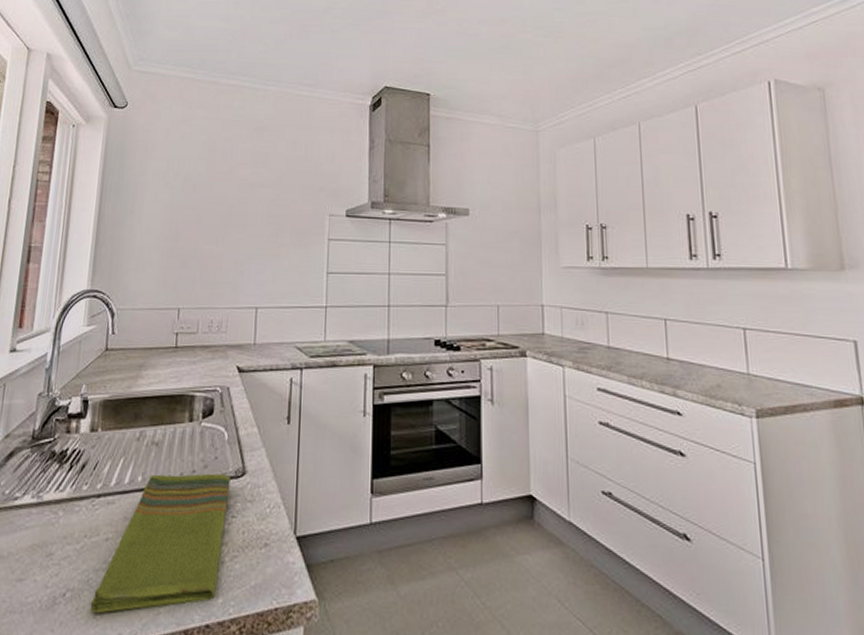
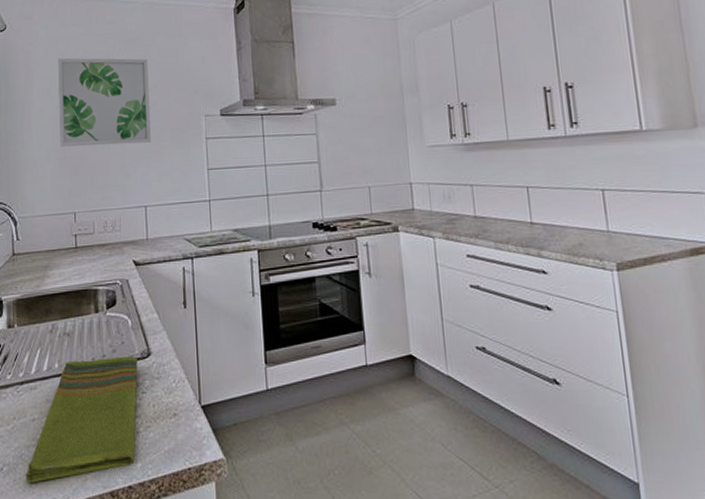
wall art: none [171,141,274,239] -> present [58,58,151,147]

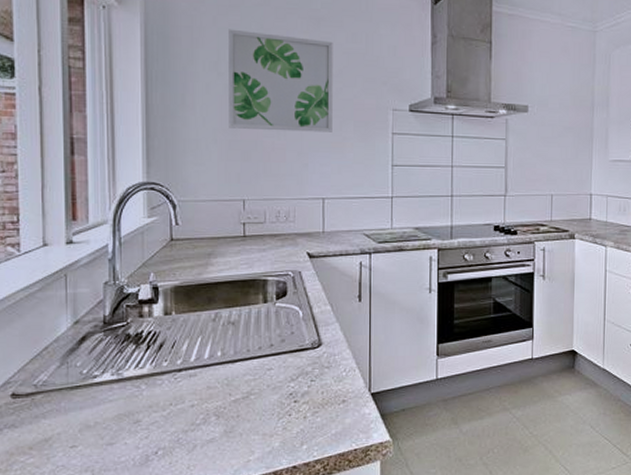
dish towel: present [25,356,138,483] -> none [183,346,307,465]

